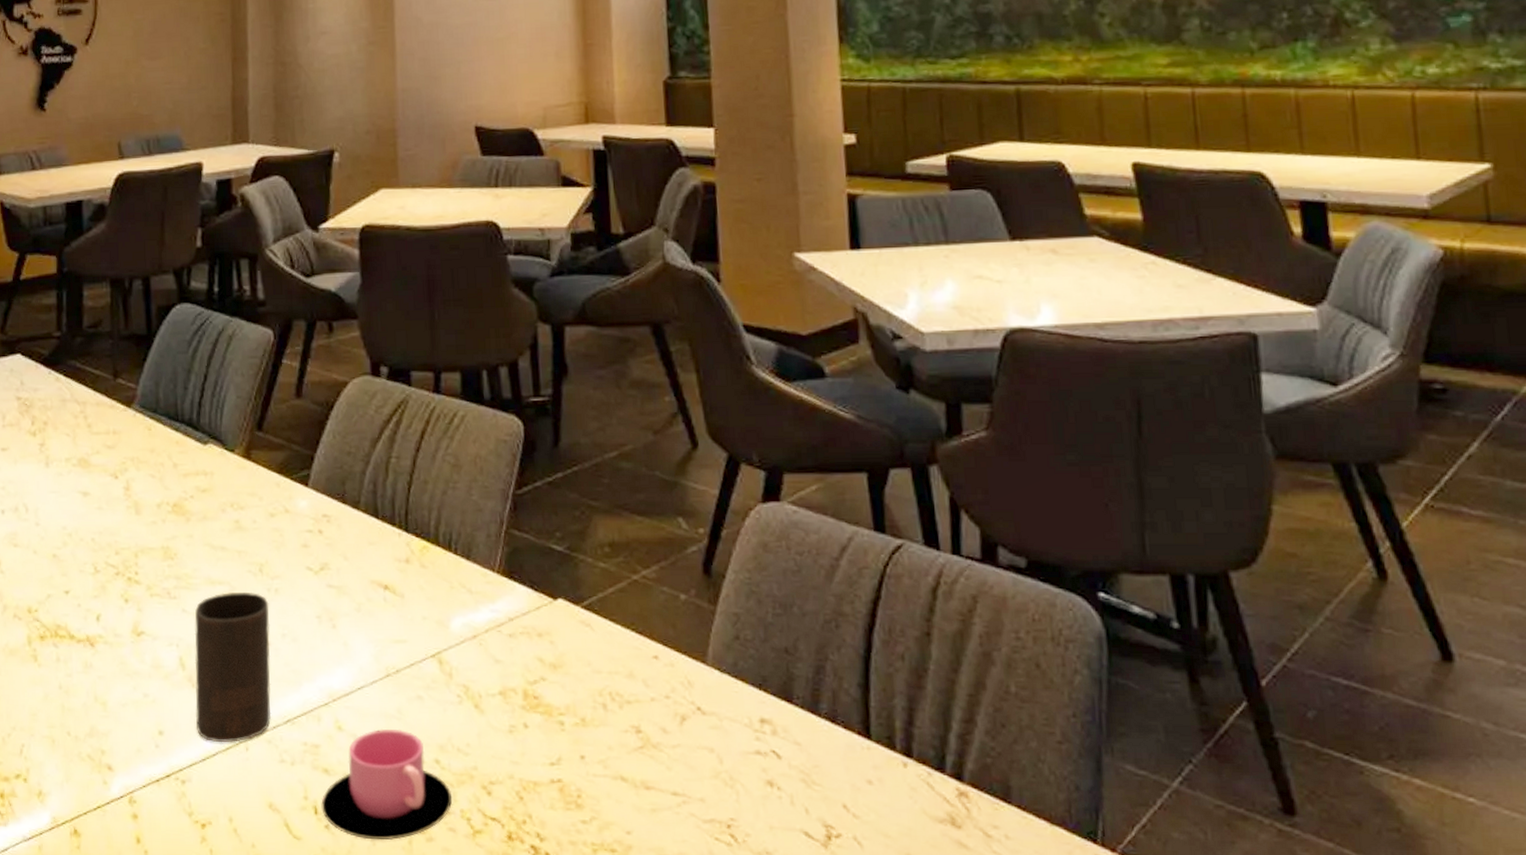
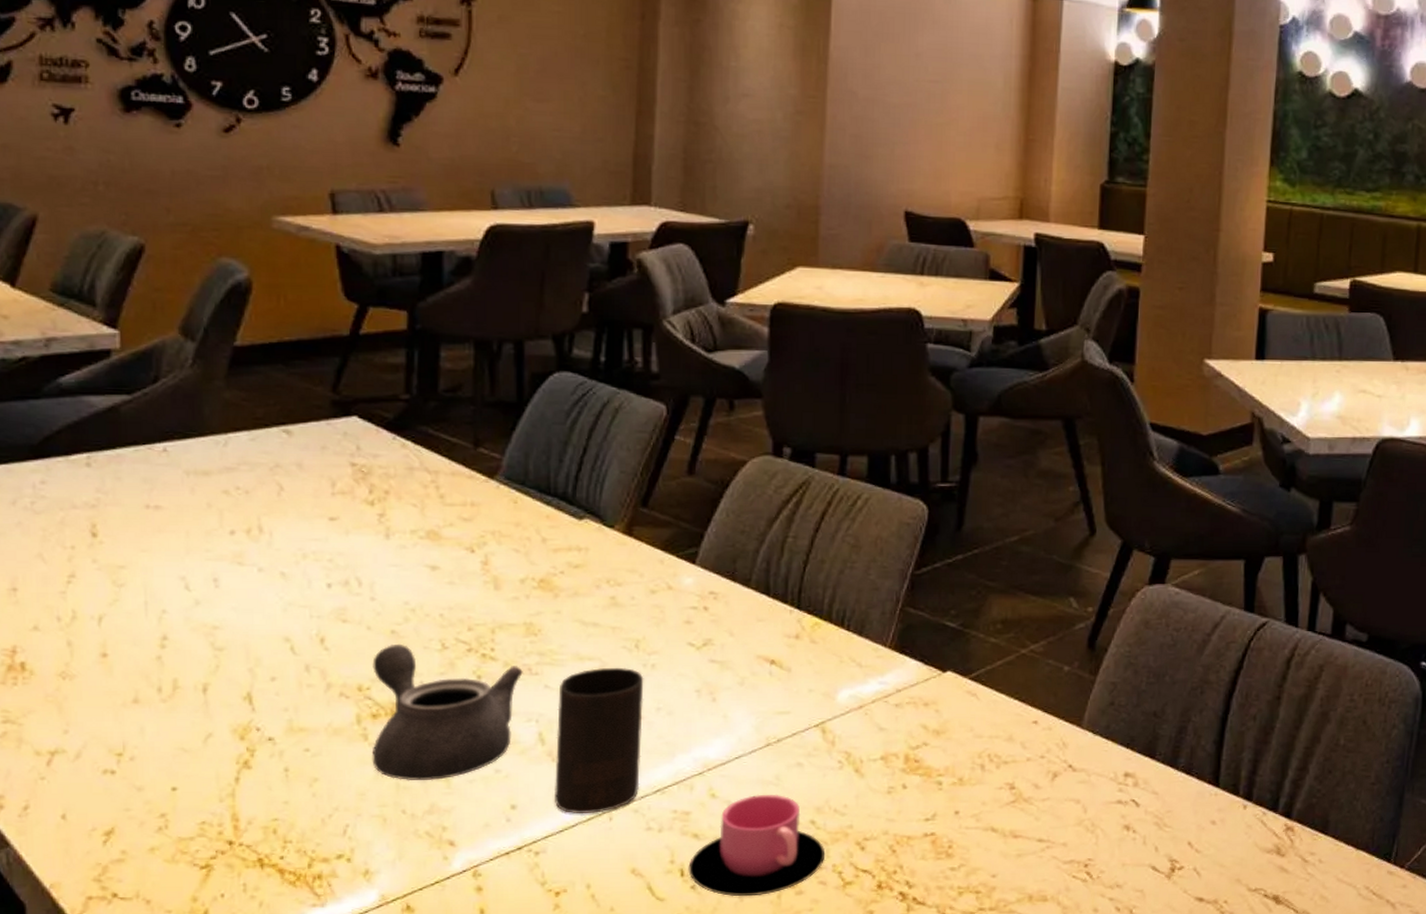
teapot: none [39,567,163,704] -> present [372,643,523,781]

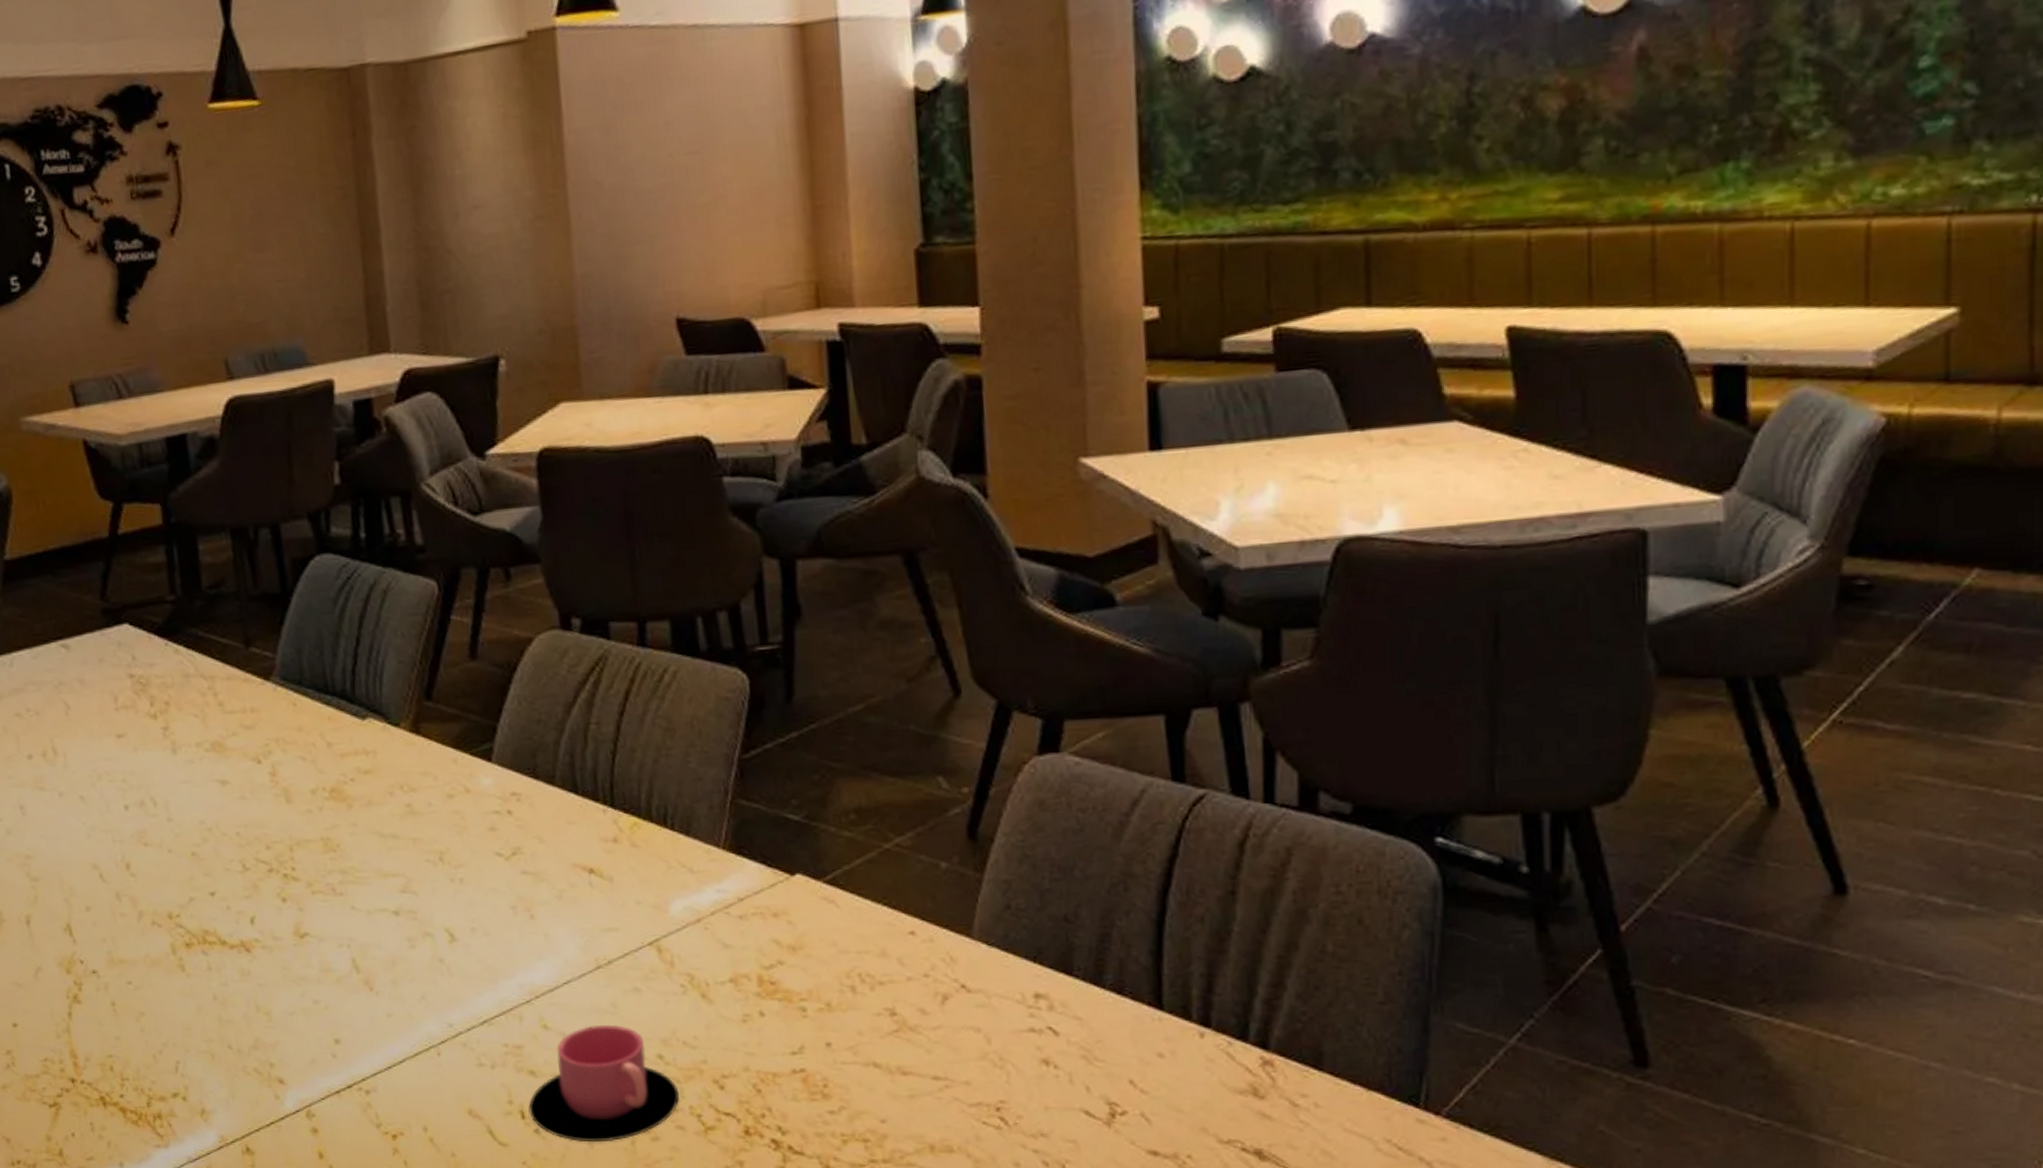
teapot: present [372,643,523,781] -> none [178,866,328,1015]
cup: present [555,667,644,814] -> none [366,883,465,1049]

